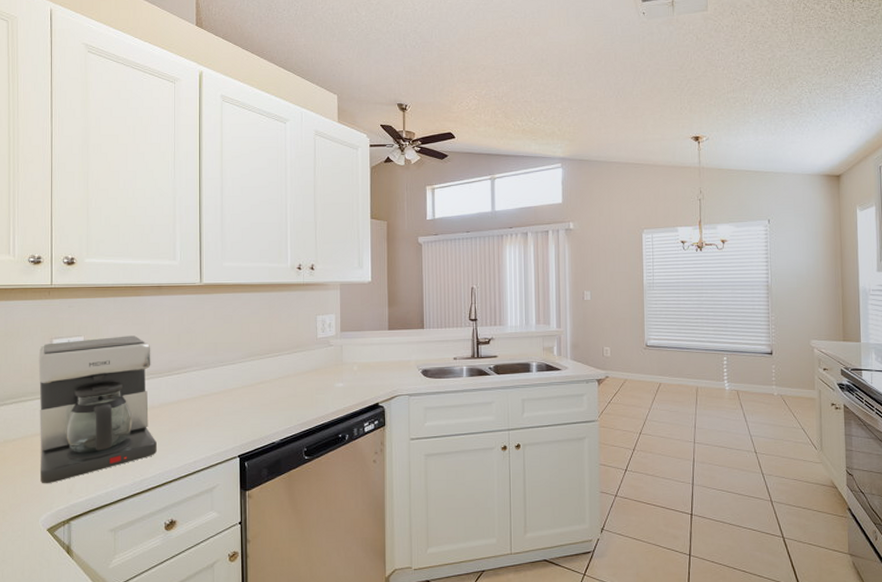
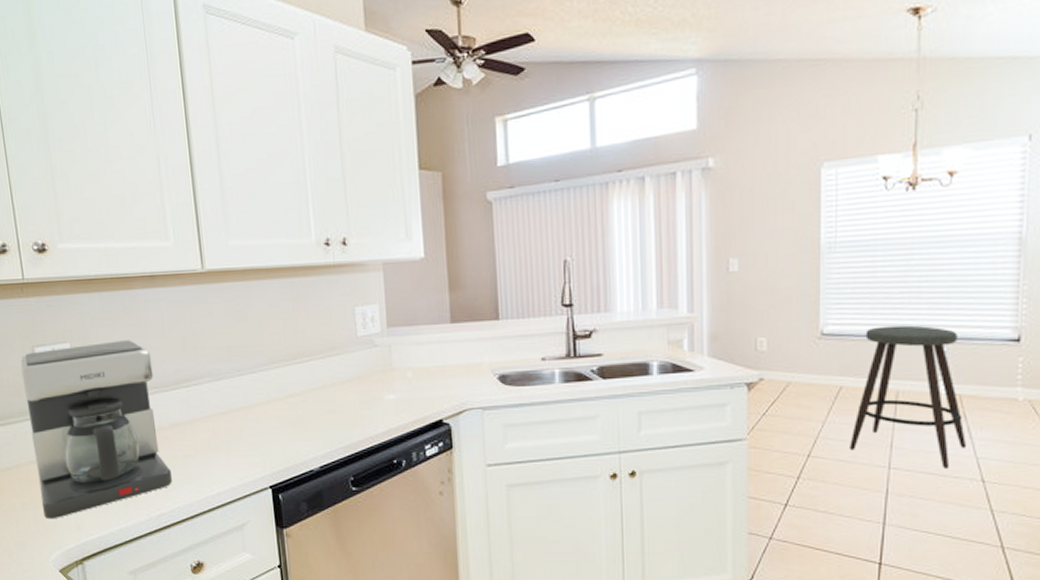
bar stool: none [667,341,744,444] -> present [850,325,967,470]

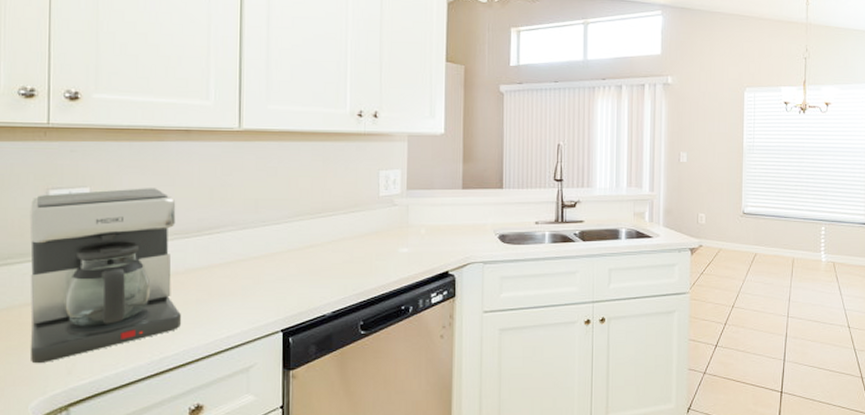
bar stool: present [850,325,967,470] -> none [761,209,839,319]

